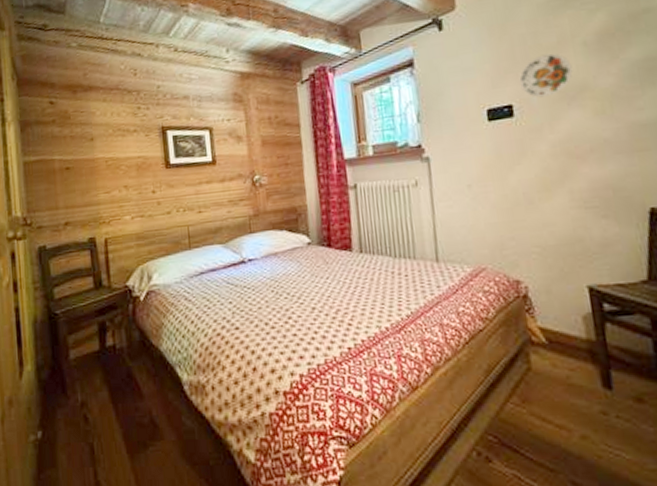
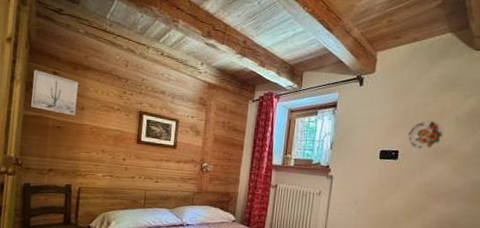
wall art: none [26,104,85,152] -> present [31,70,79,116]

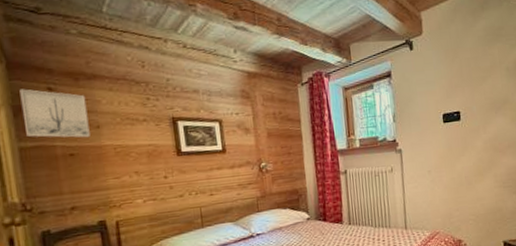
decorative plate: present [407,119,445,151] -> none [465,74,500,107]

